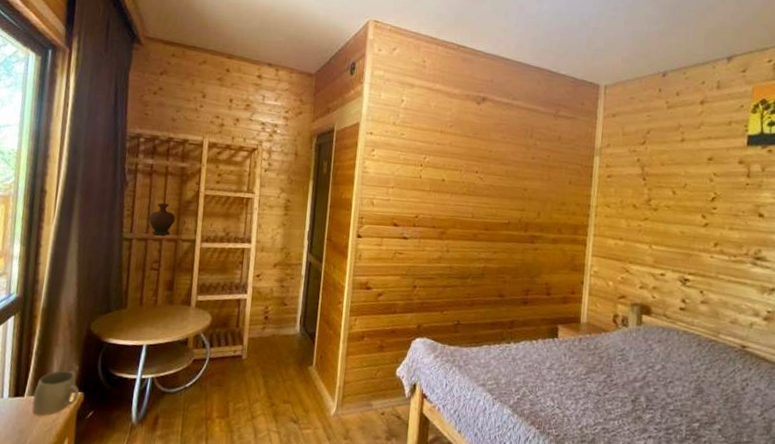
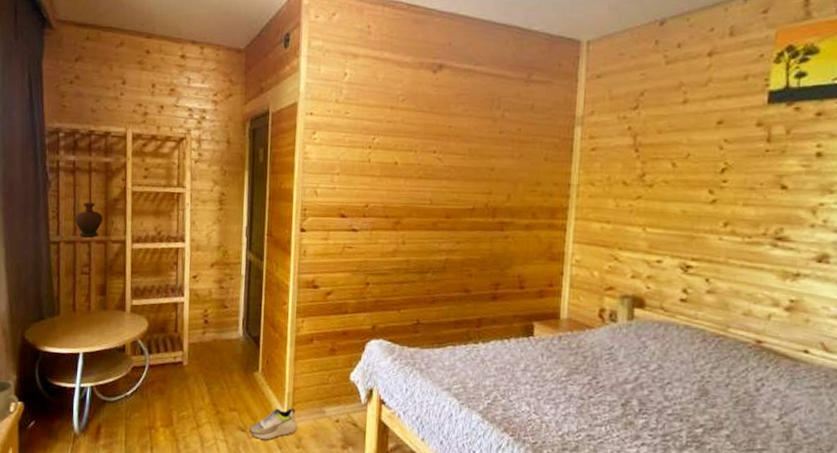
shoe: none [300,400,346,432] -> present [249,407,297,440]

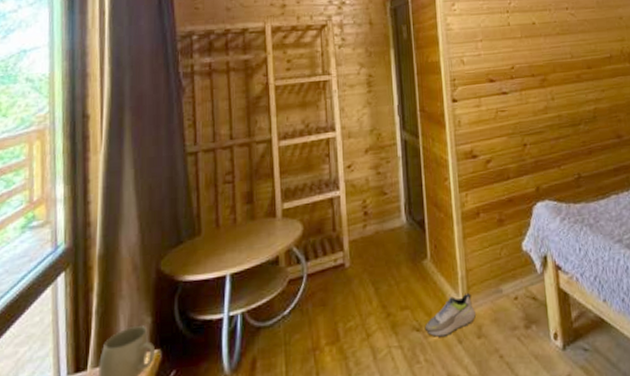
decorative vase: present [75,202,103,238] -> none [215,103,245,143]

